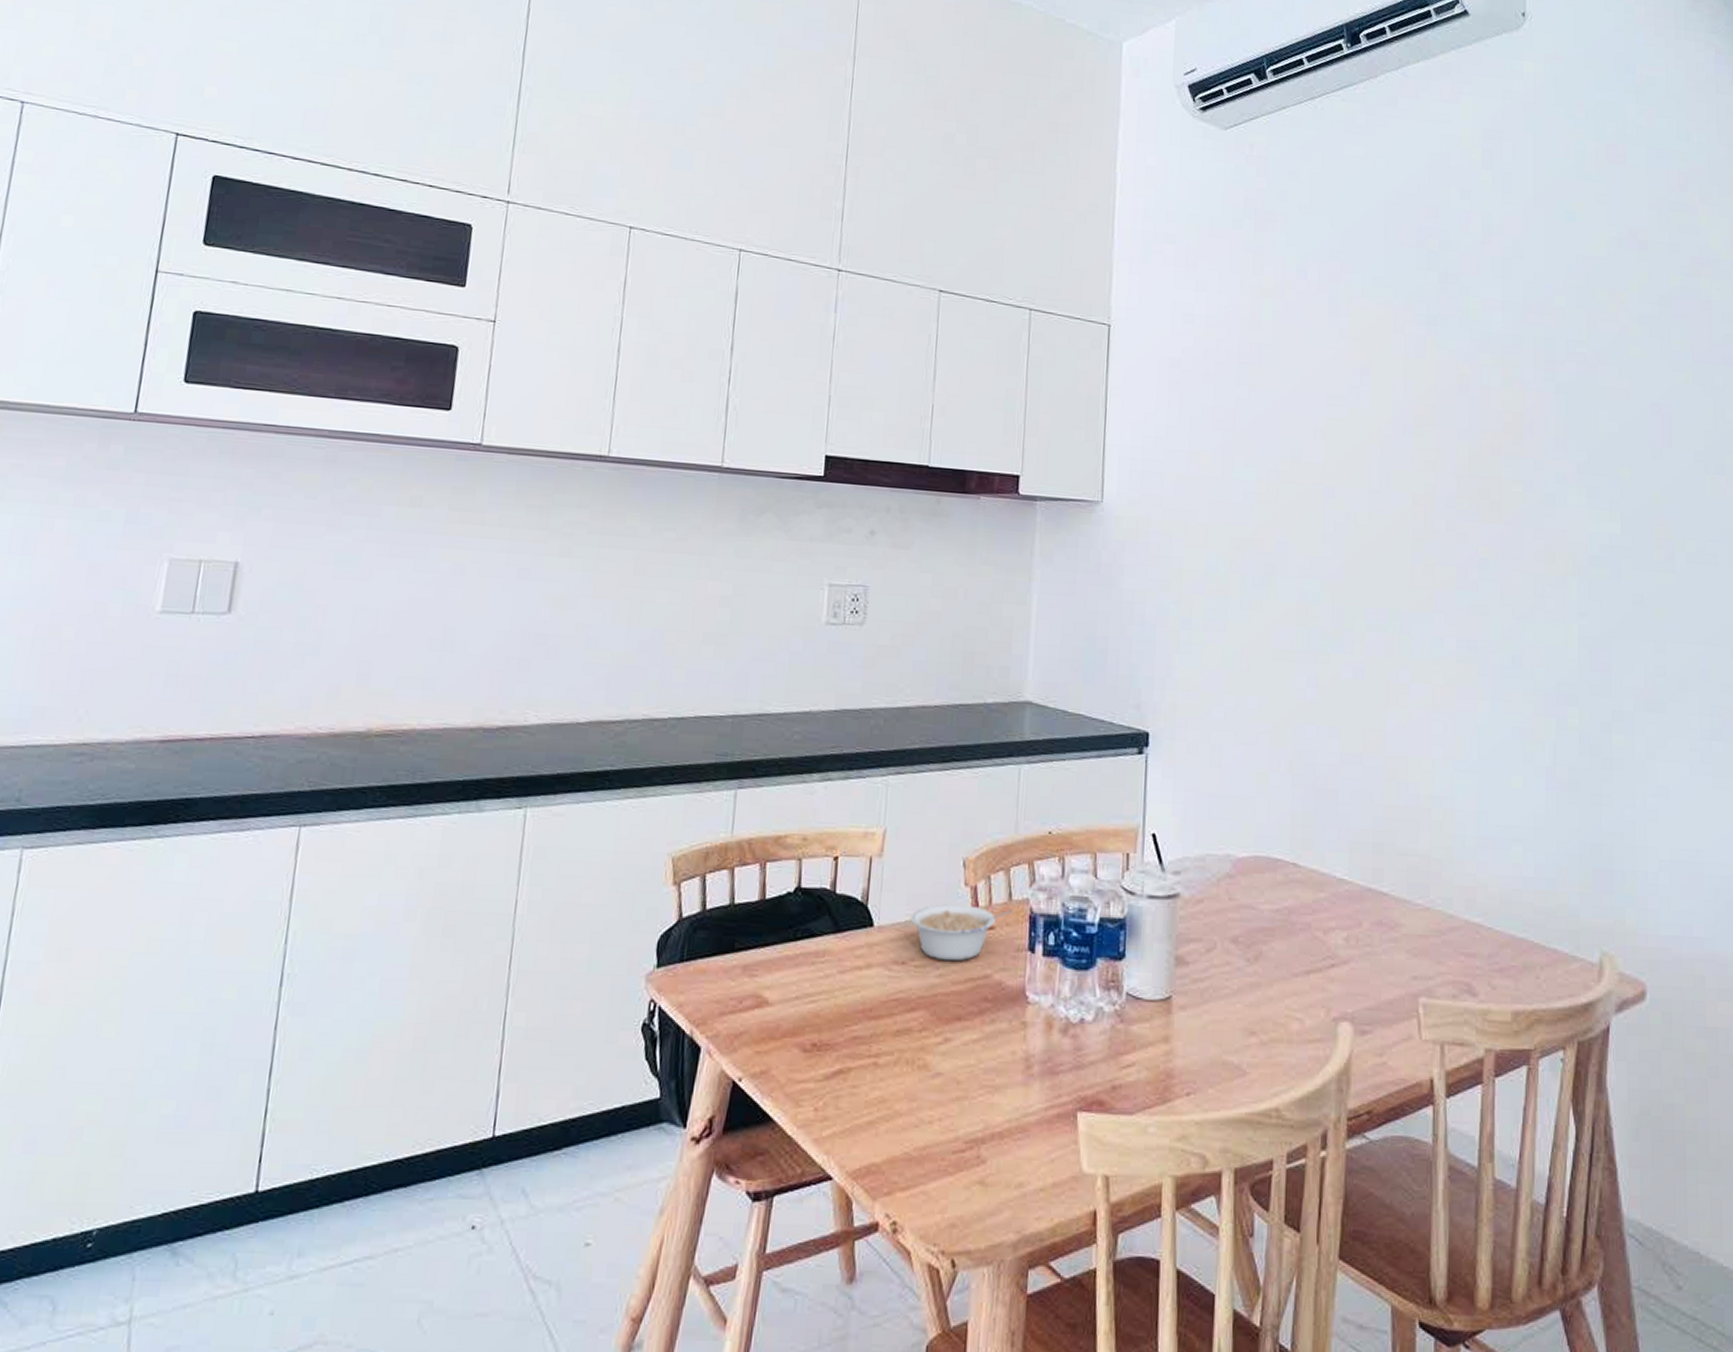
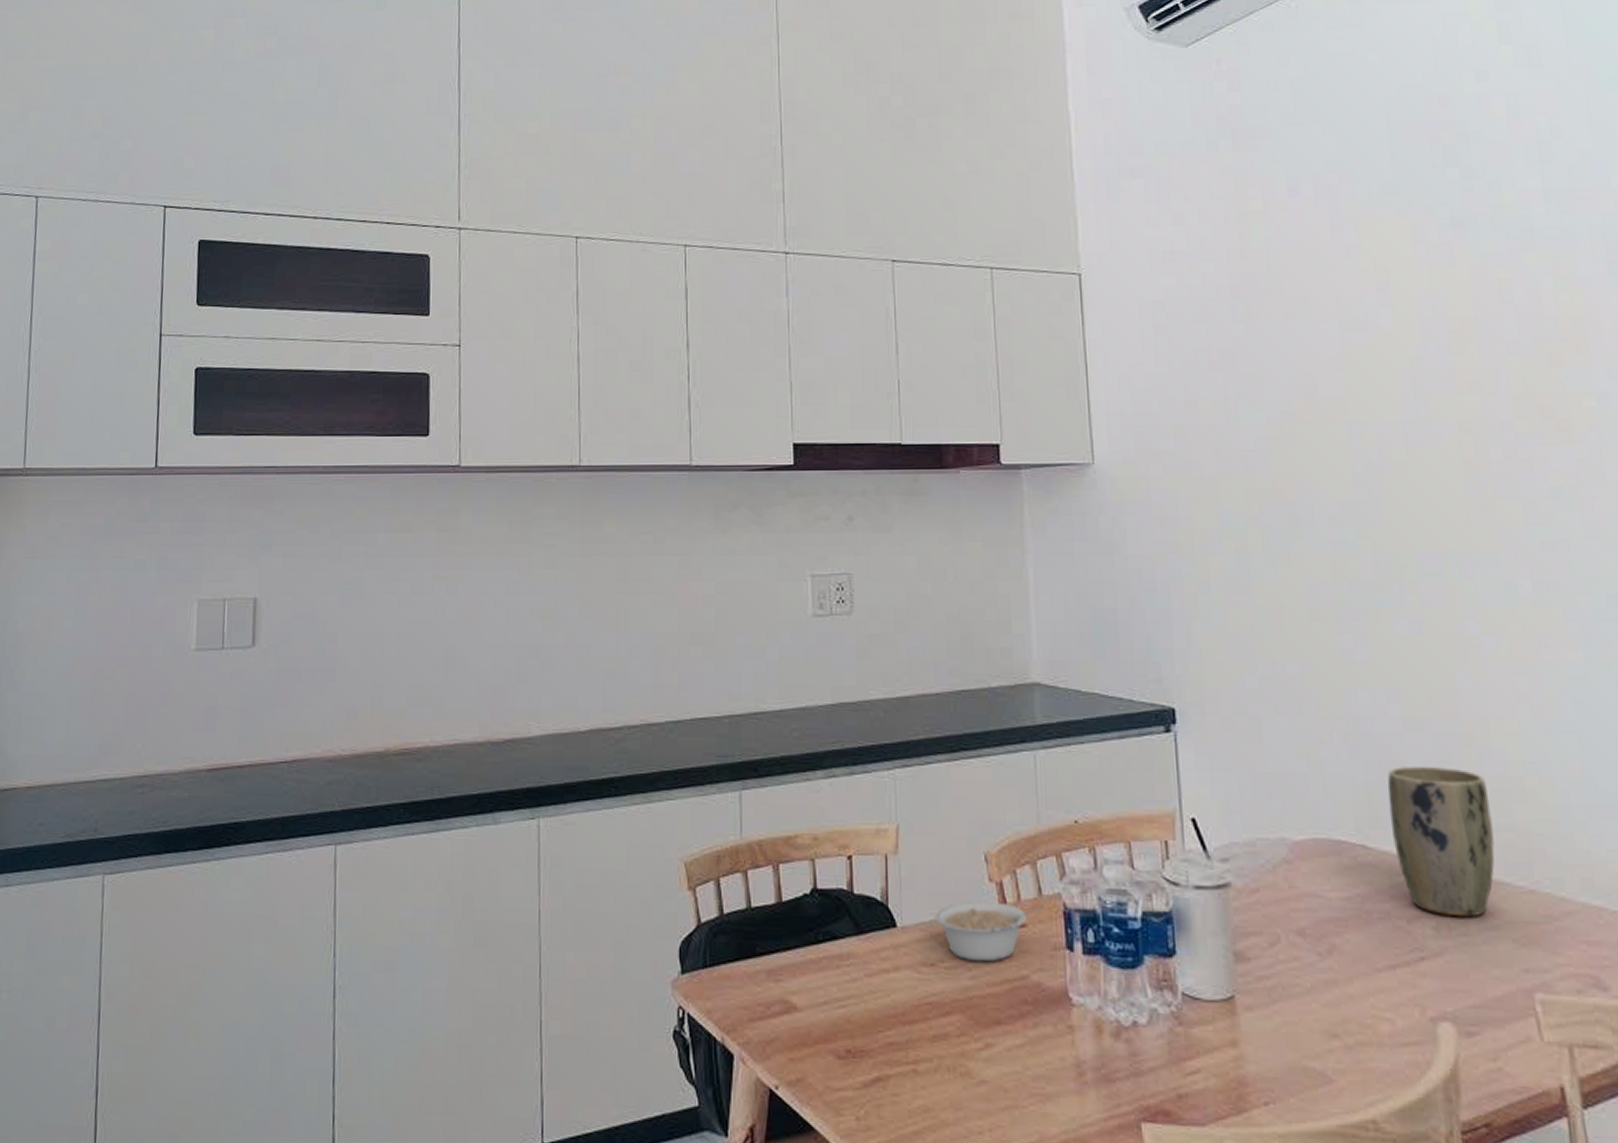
plant pot: none [1319,795,1402,930] -> present [1387,765,1495,918]

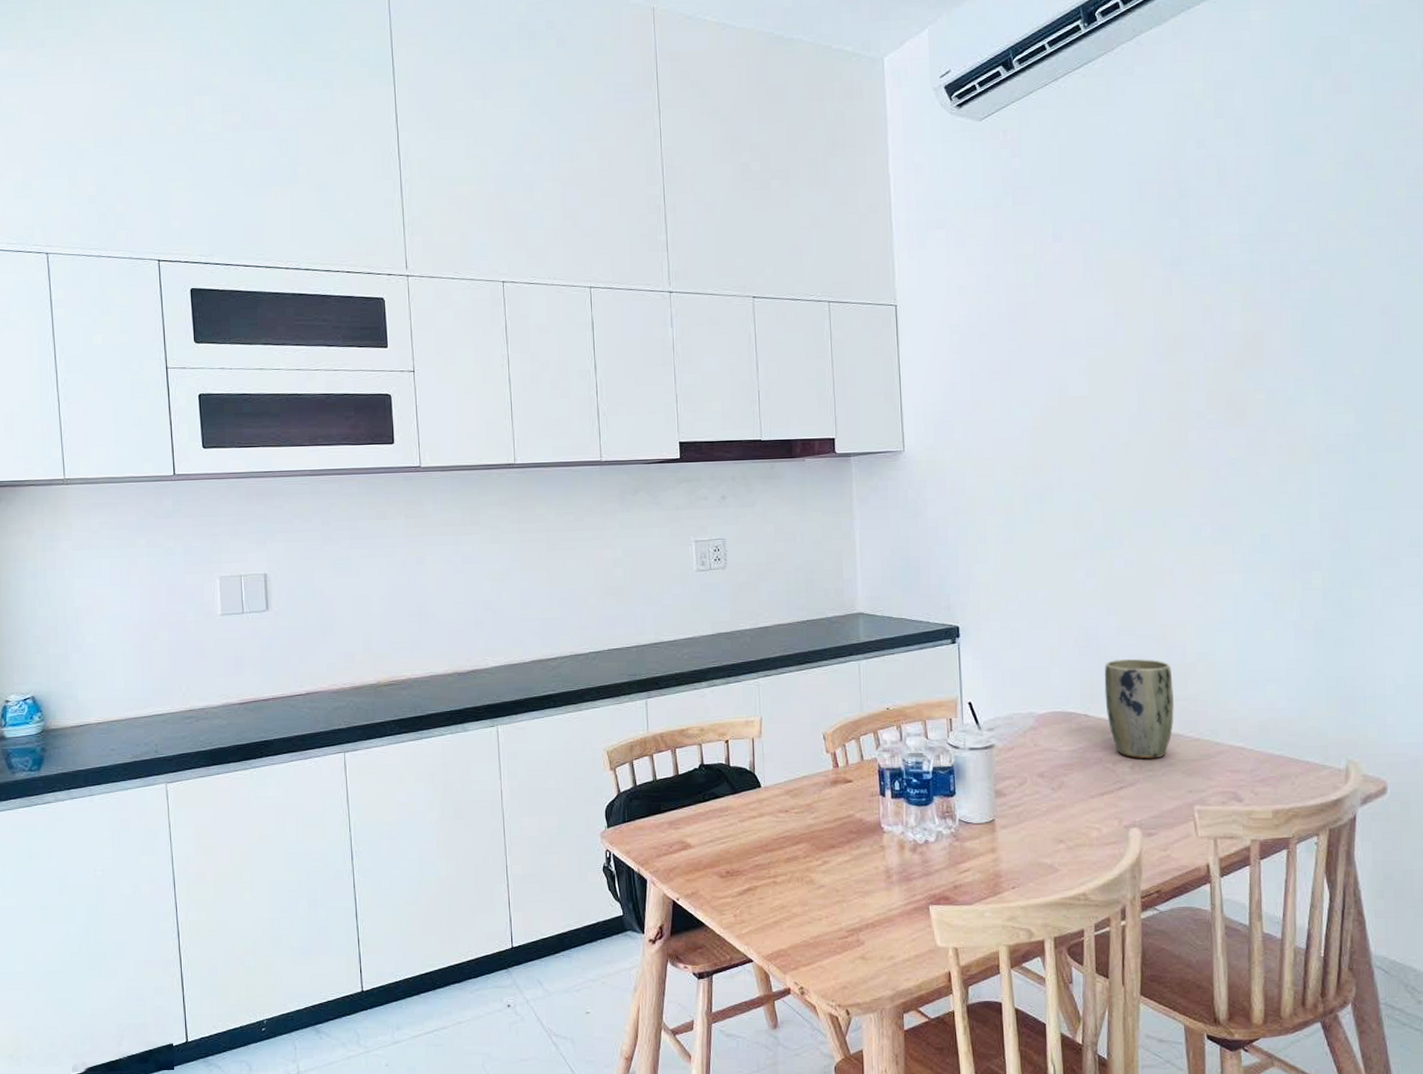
legume: present [934,901,1045,962] -> none [787,766,865,808]

